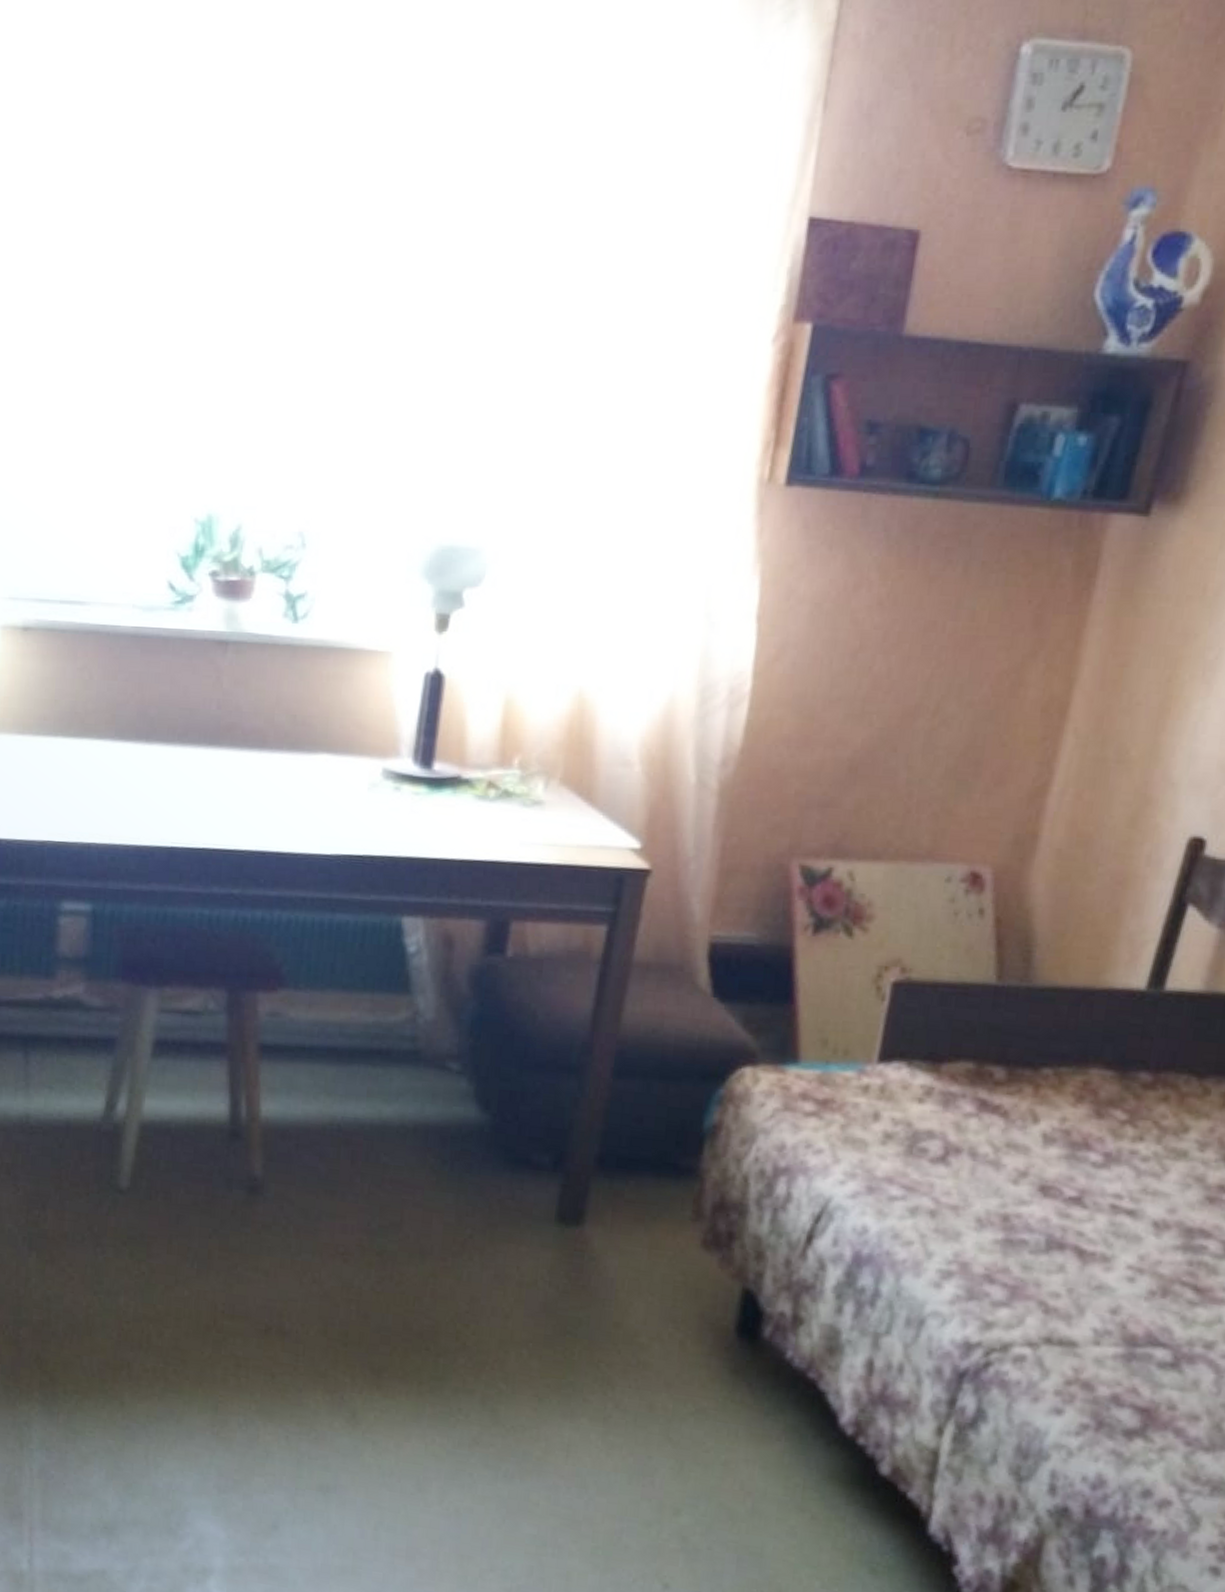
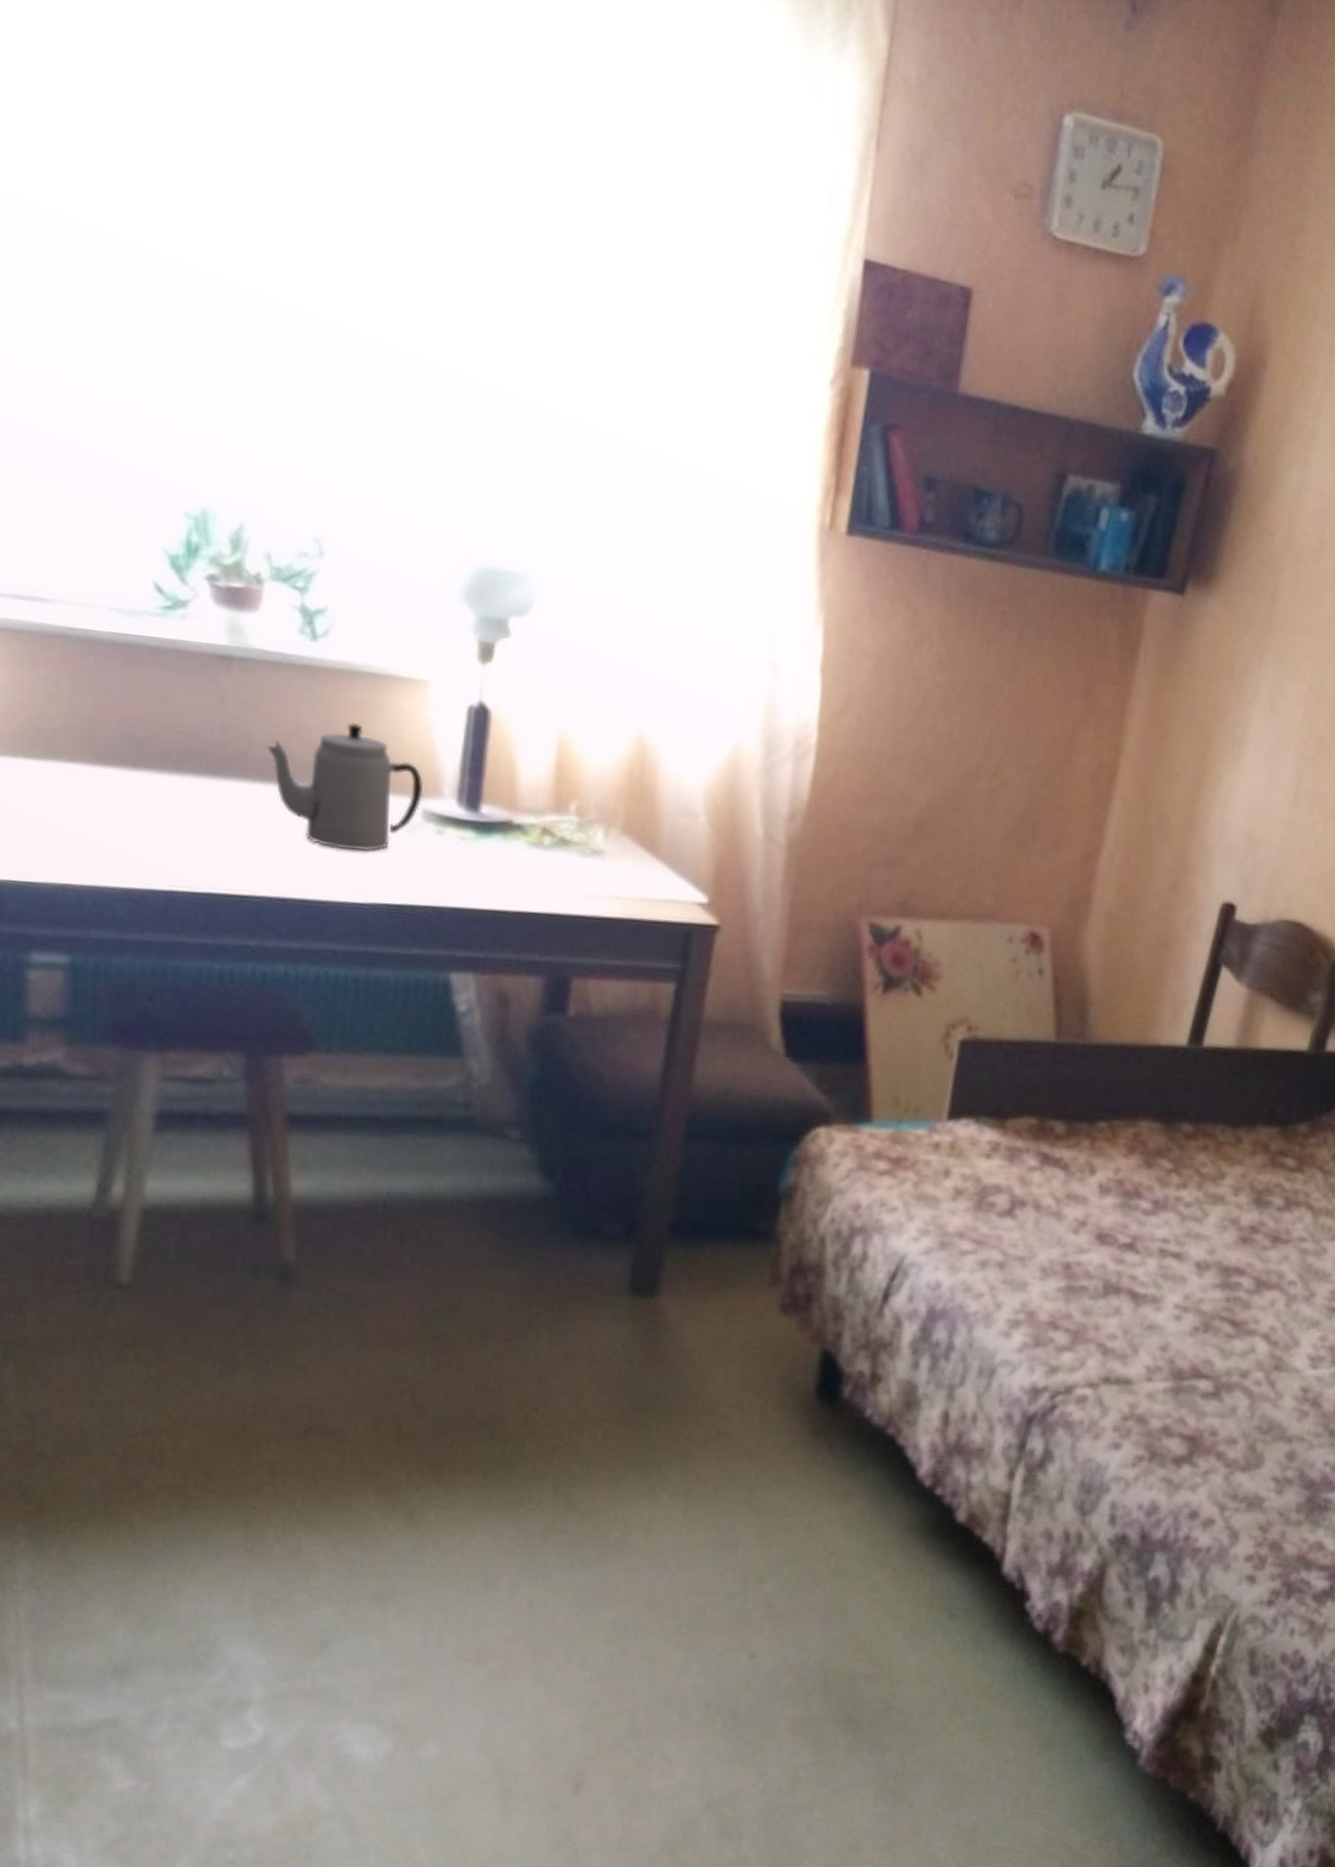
teapot: none [253,692,384,809] -> present [266,722,424,852]

